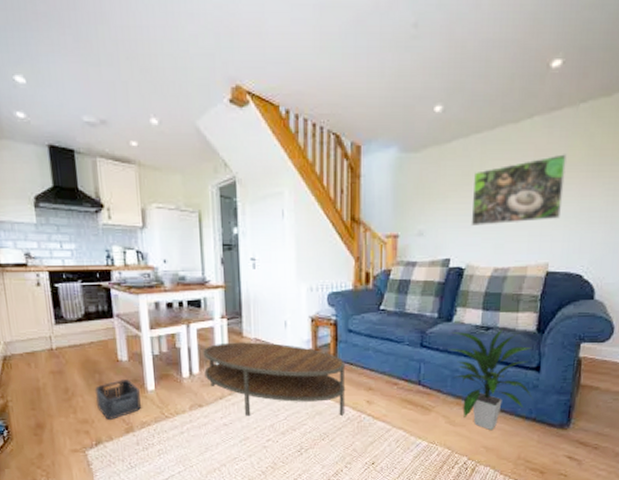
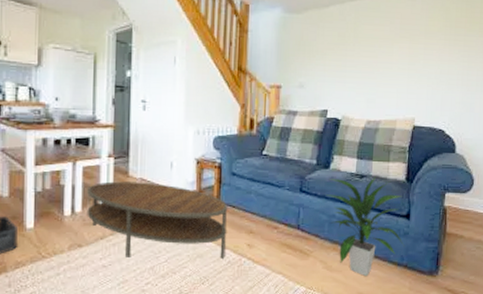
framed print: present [471,154,567,226] -> none [346,23,428,82]

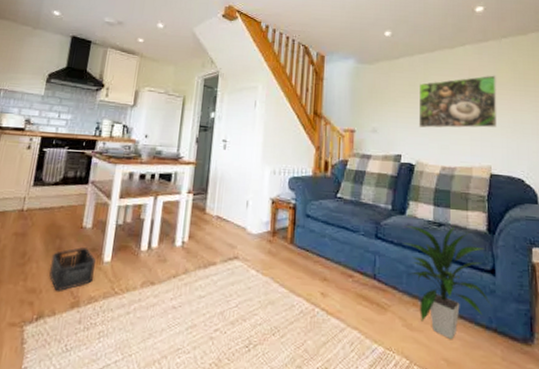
coffee table: present [87,181,228,259] -> none [162,217,302,308]
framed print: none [346,23,428,82] -> present [418,75,498,129]

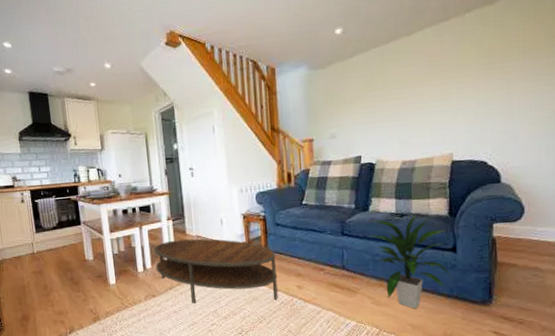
storage bin: present [49,246,96,291] -> none [67,275,105,311]
coffee table: none [162,217,302,308] -> present [154,238,278,303]
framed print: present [418,75,498,129] -> none [376,57,460,126]

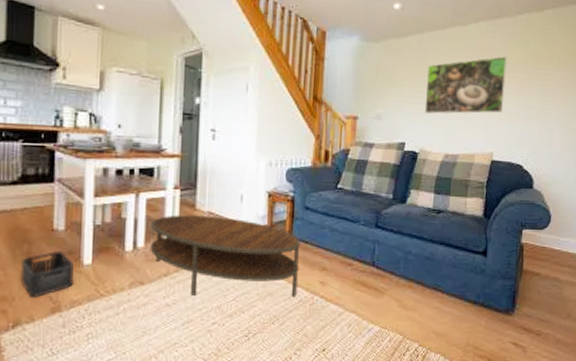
storage bin: none [67,275,105,311] -> present [20,250,74,297]
indoor plant: present [368,214,453,310] -> none [403,211,481,316]
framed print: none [376,57,460,126] -> present [424,56,507,115]

